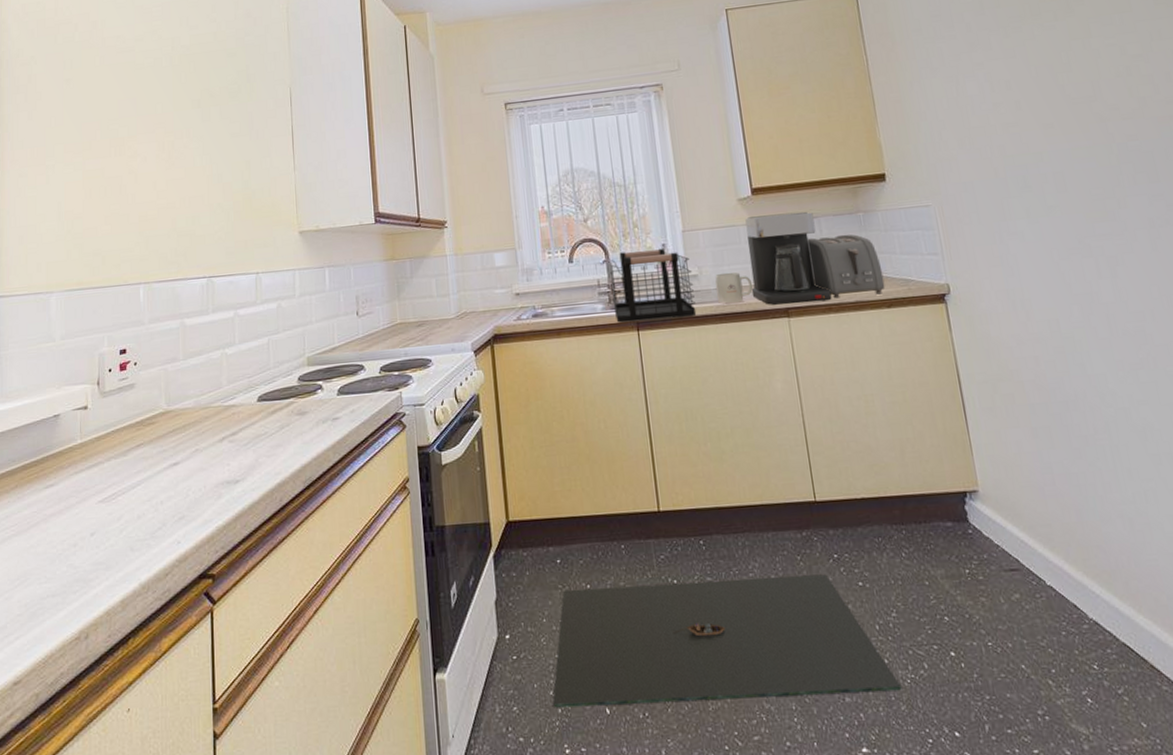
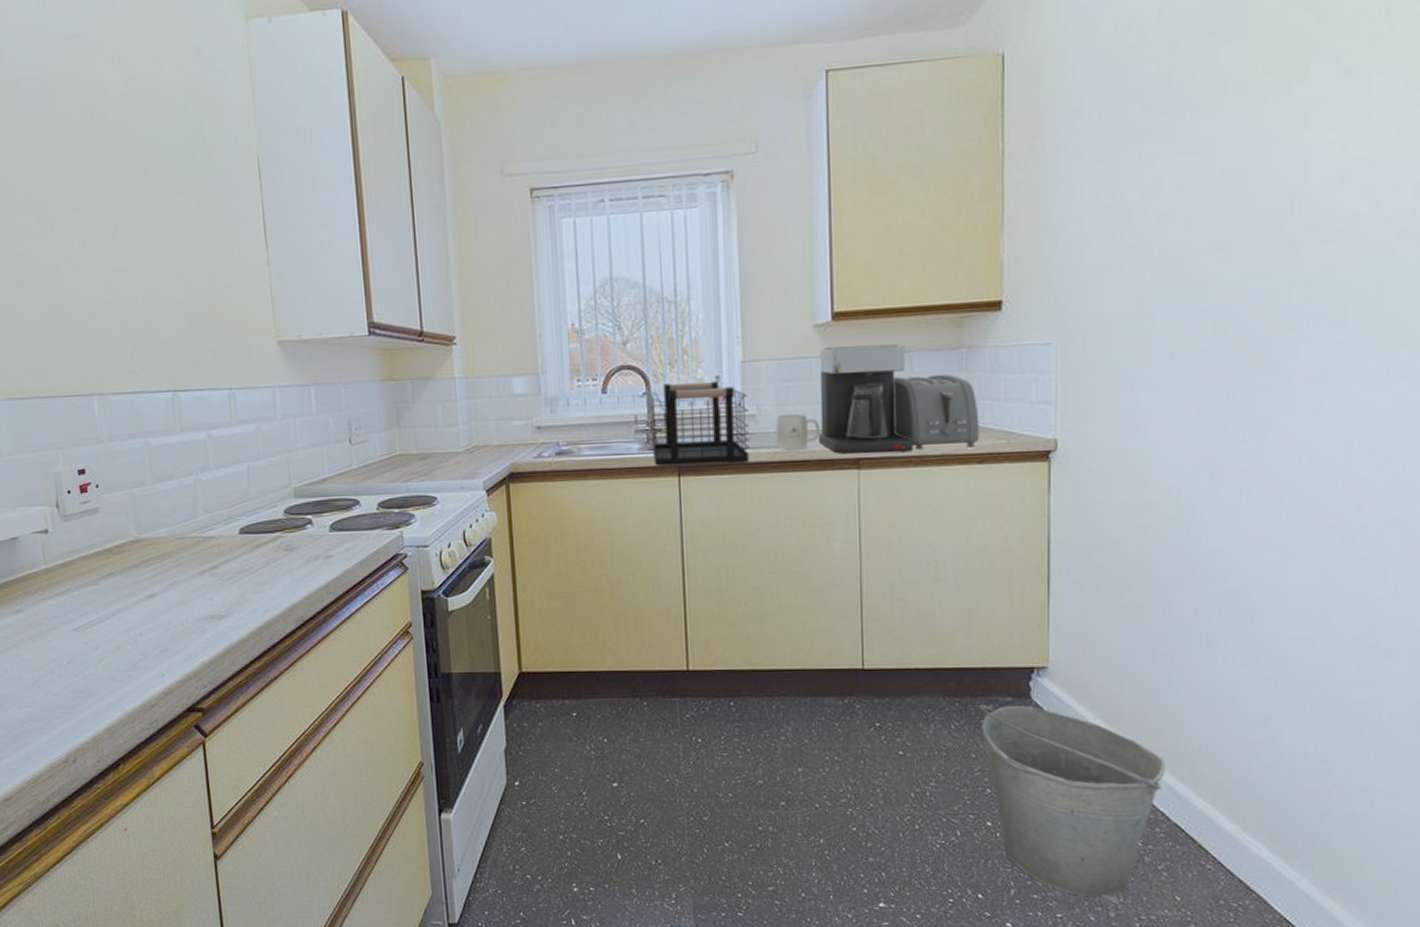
floor mat: present [553,574,902,708] -> none [562,741,929,854]
bucket: none [924,529,1104,728] -> present [979,703,1165,896]

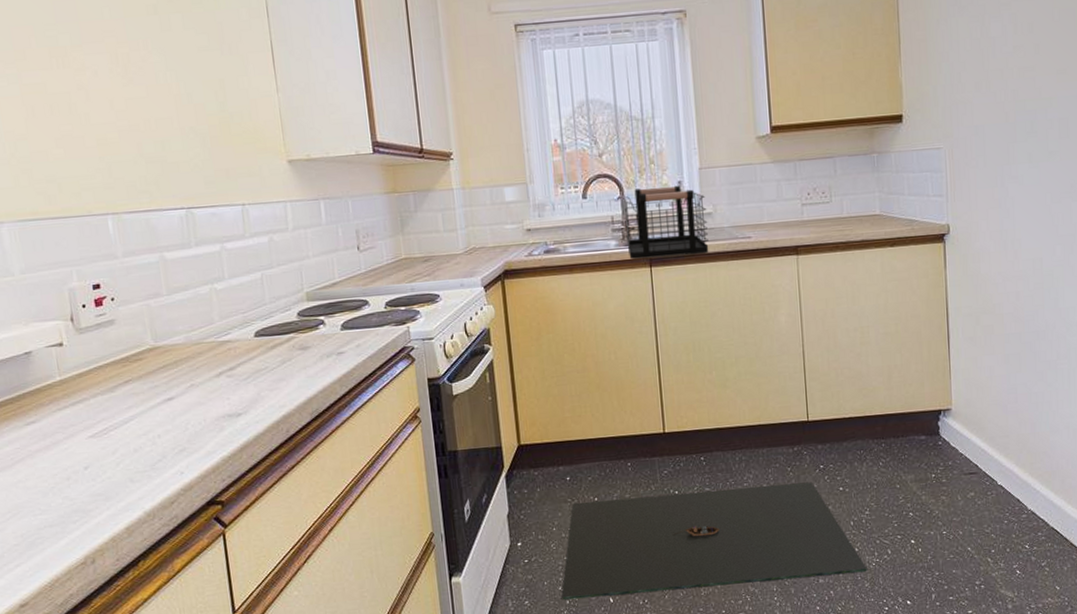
floor mat: none [562,741,929,854] -> present [561,482,867,600]
mug: present [775,413,820,452] -> none [728,210,765,243]
coffee maker: present [818,343,913,455] -> none [762,151,840,244]
toaster: present [892,374,980,450] -> none [821,174,891,238]
bucket: present [979,703,1165,896] -> none [901,441,1043,594]

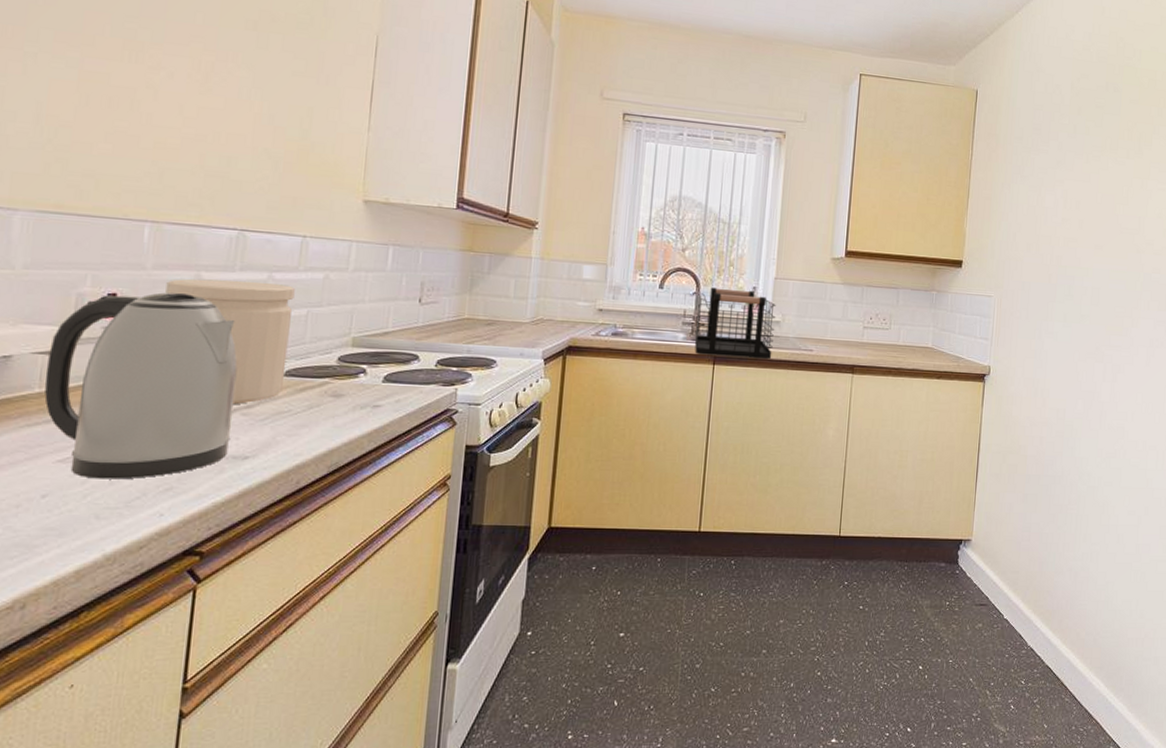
kettle: none [58,275,223,449] -> present [44,292,238,480]
jar: none [137,253,256,368] -> present [165,278,295,404]
floor mat: present [561,482,867,600] -> none [564,594,875,699]

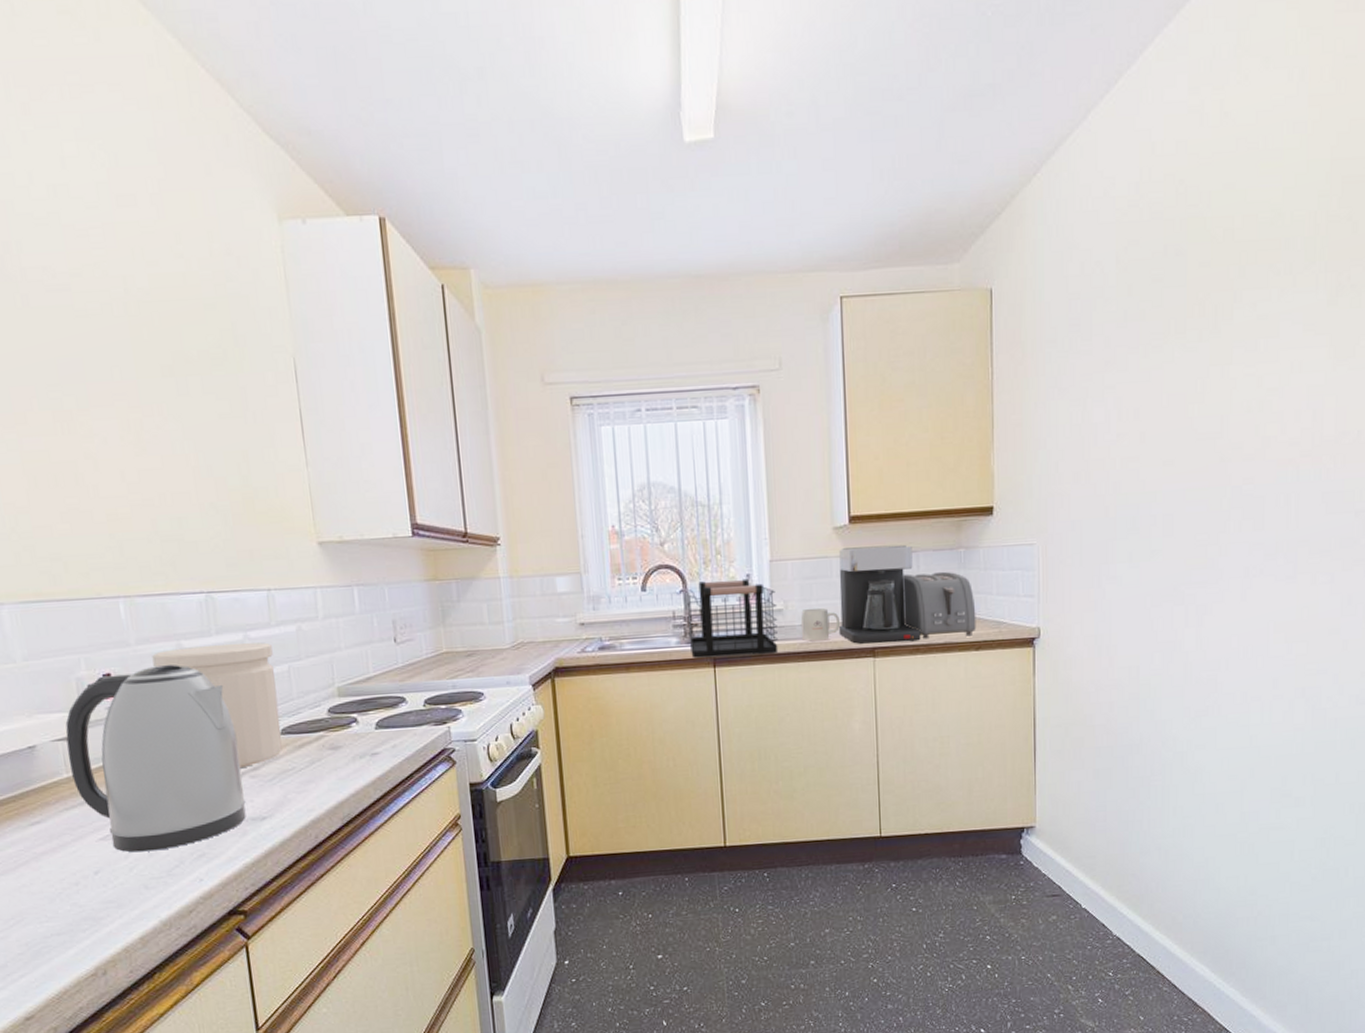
mug: none [793,323,827,355] -> present [800,607,840,643]
coffee maker: none [825,277,895,365] -> present [838,544,921,645]
toaster: none [880,305,941,366] -> present [902,571,976,639]

